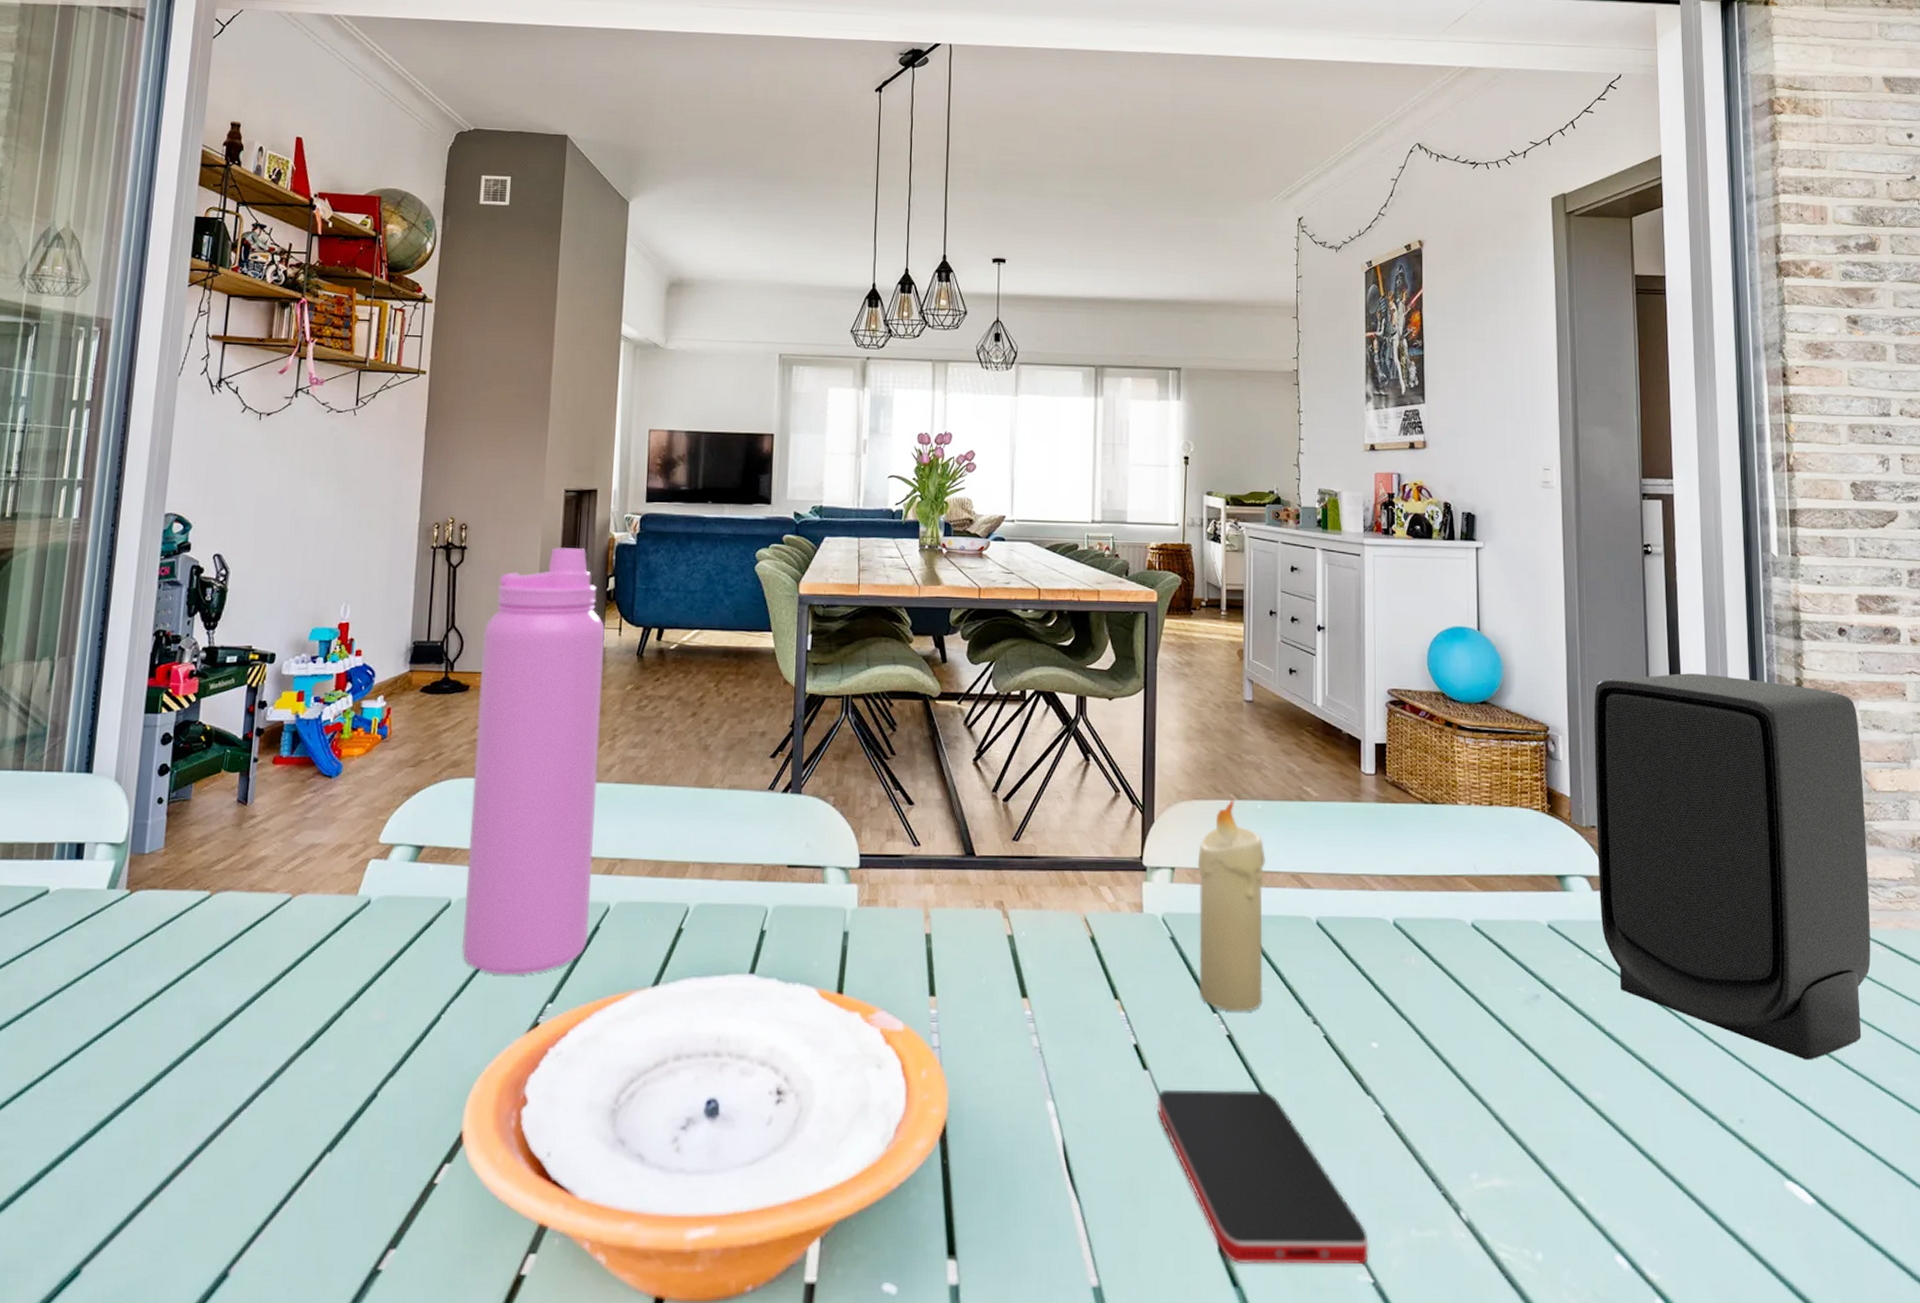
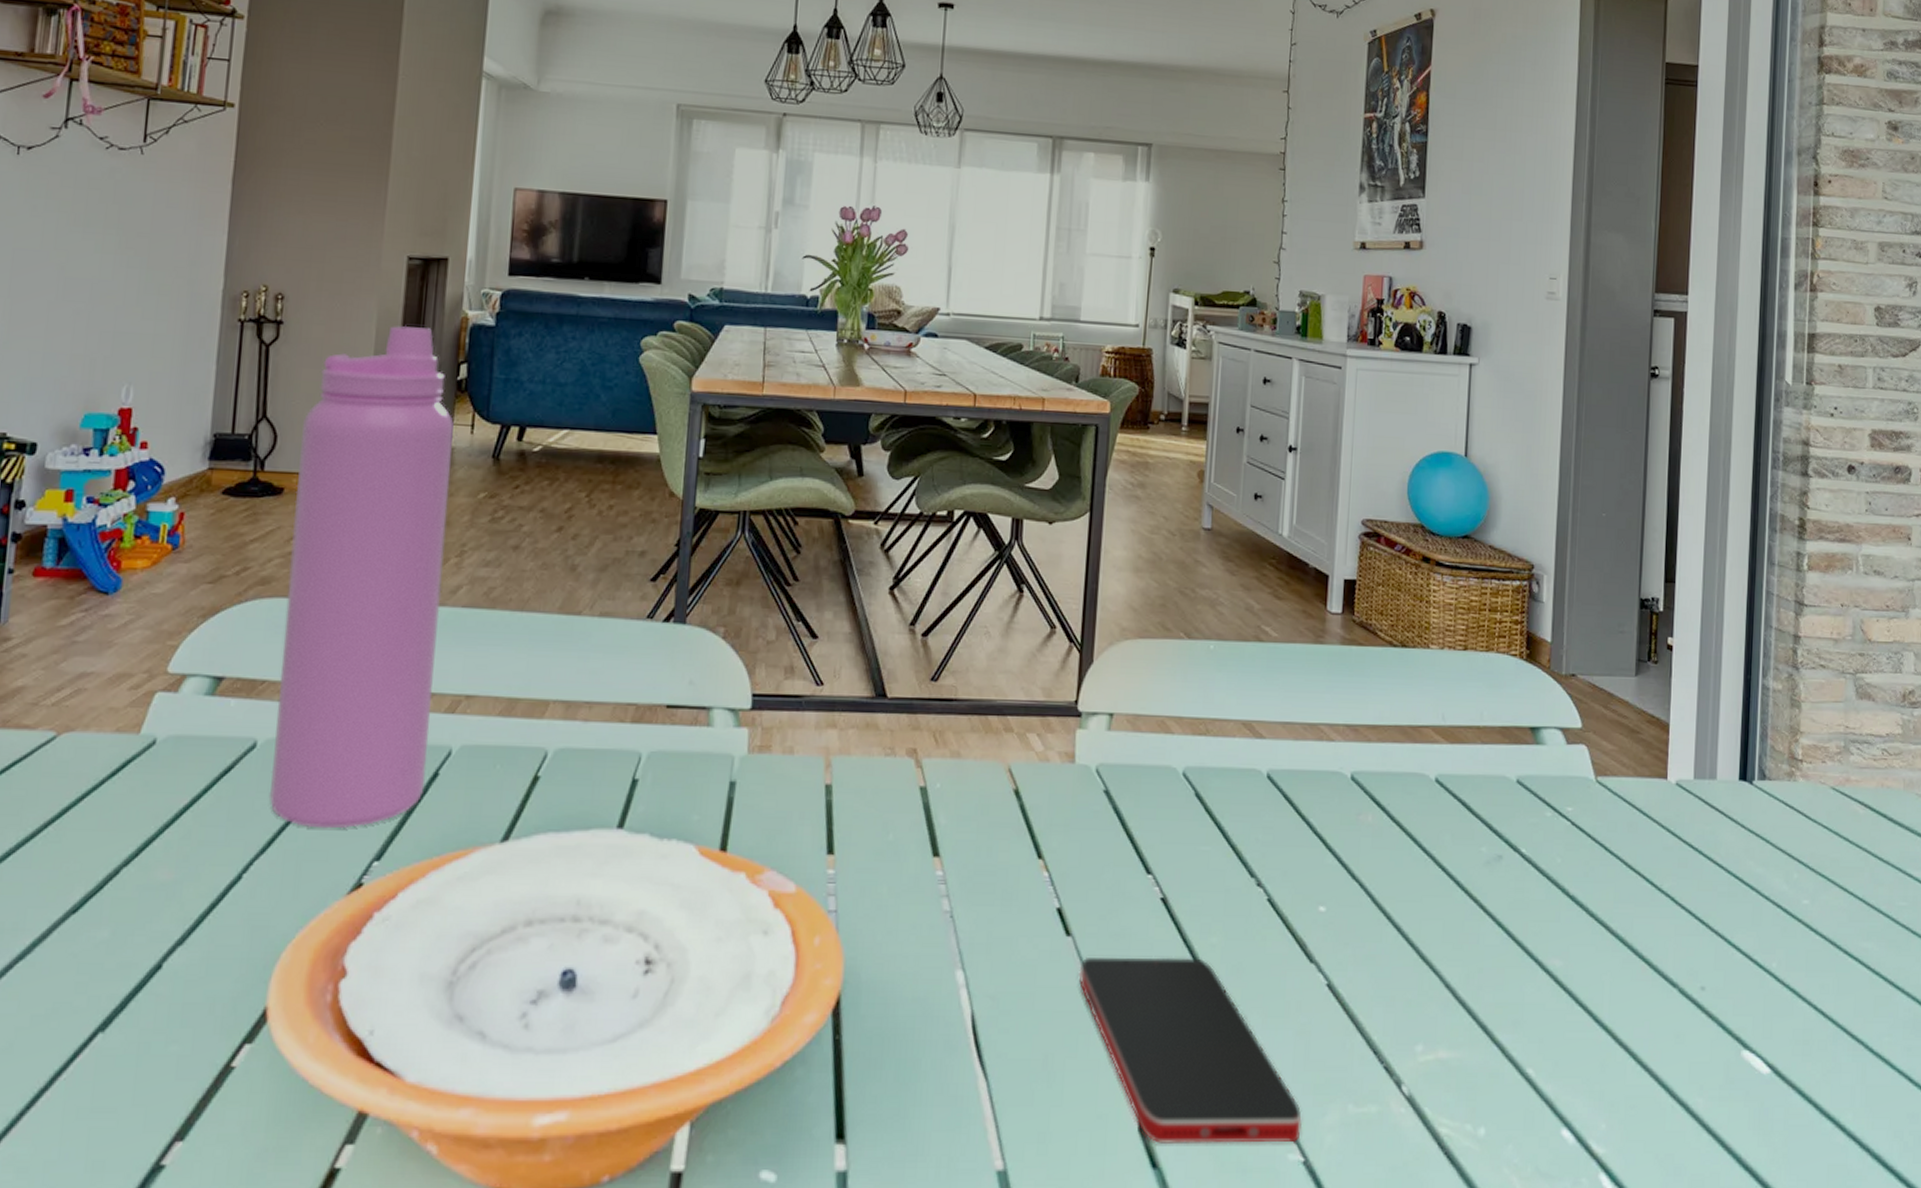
candle: present [1197,798,1265,1012] -> none [1132,637,1215,873]
speaker: present [1593,673,1871,1061] -> none [1573,510,1860,925]

